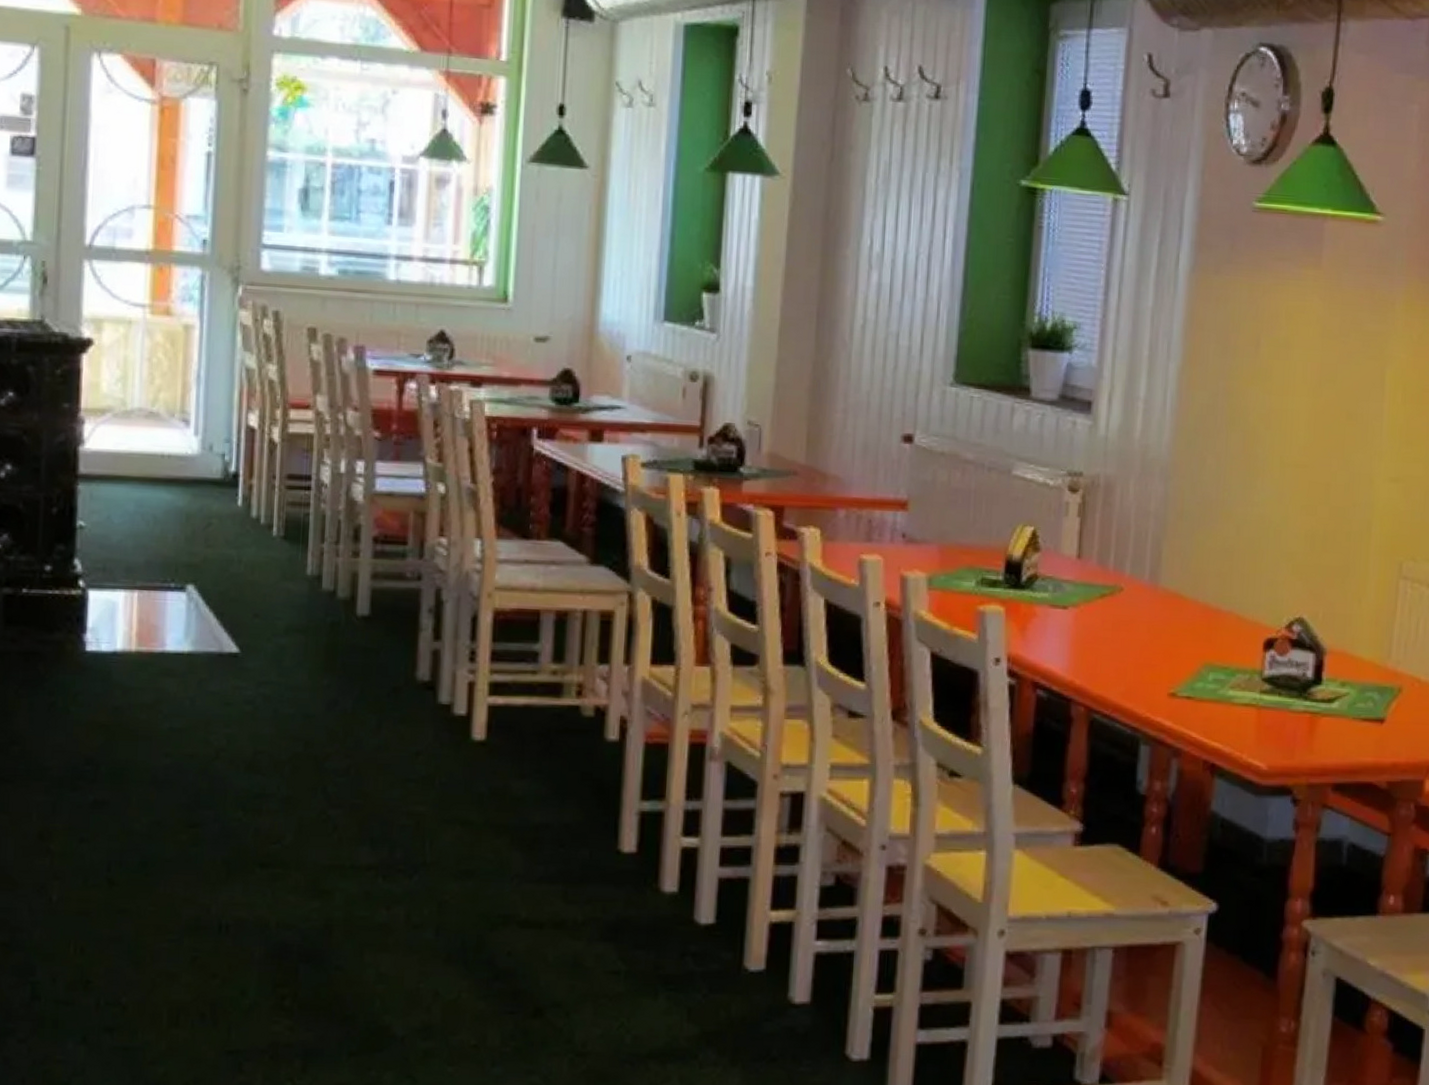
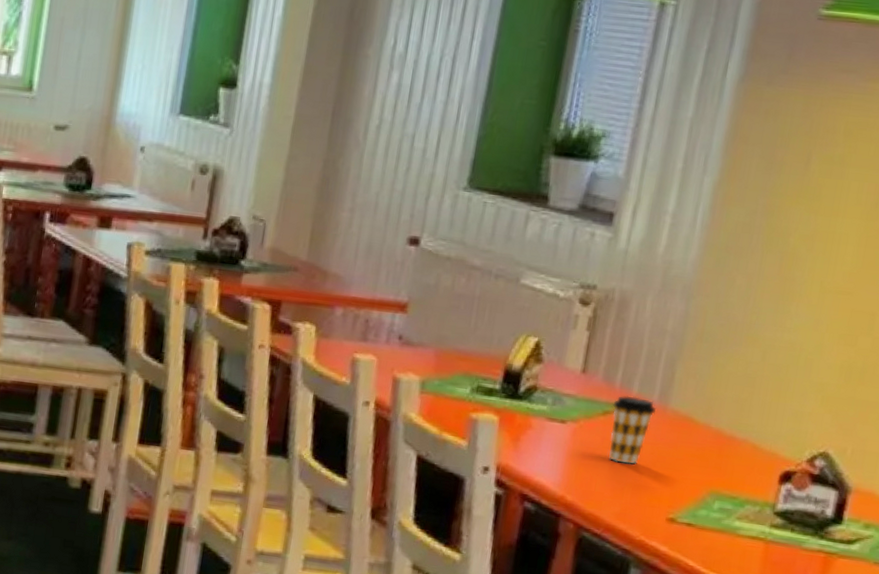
coffee cup: none [1109,577,1148,644] -> present [609,395,656,464]

